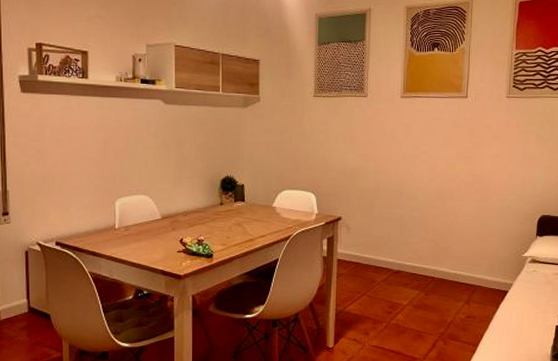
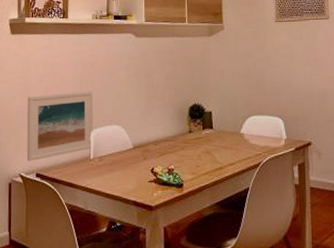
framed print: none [43,158,118,230] -> present [26,91,93,162]

